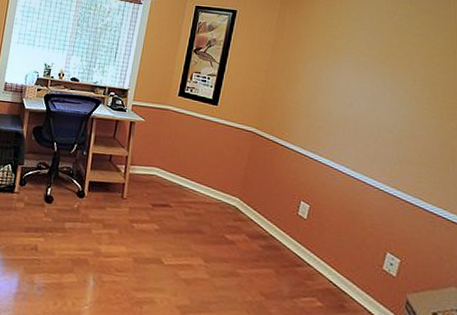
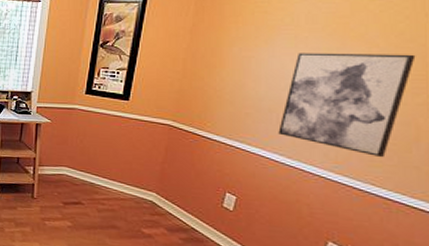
wall art: none [344,74,449,175] -> present [278,53,416,158]

